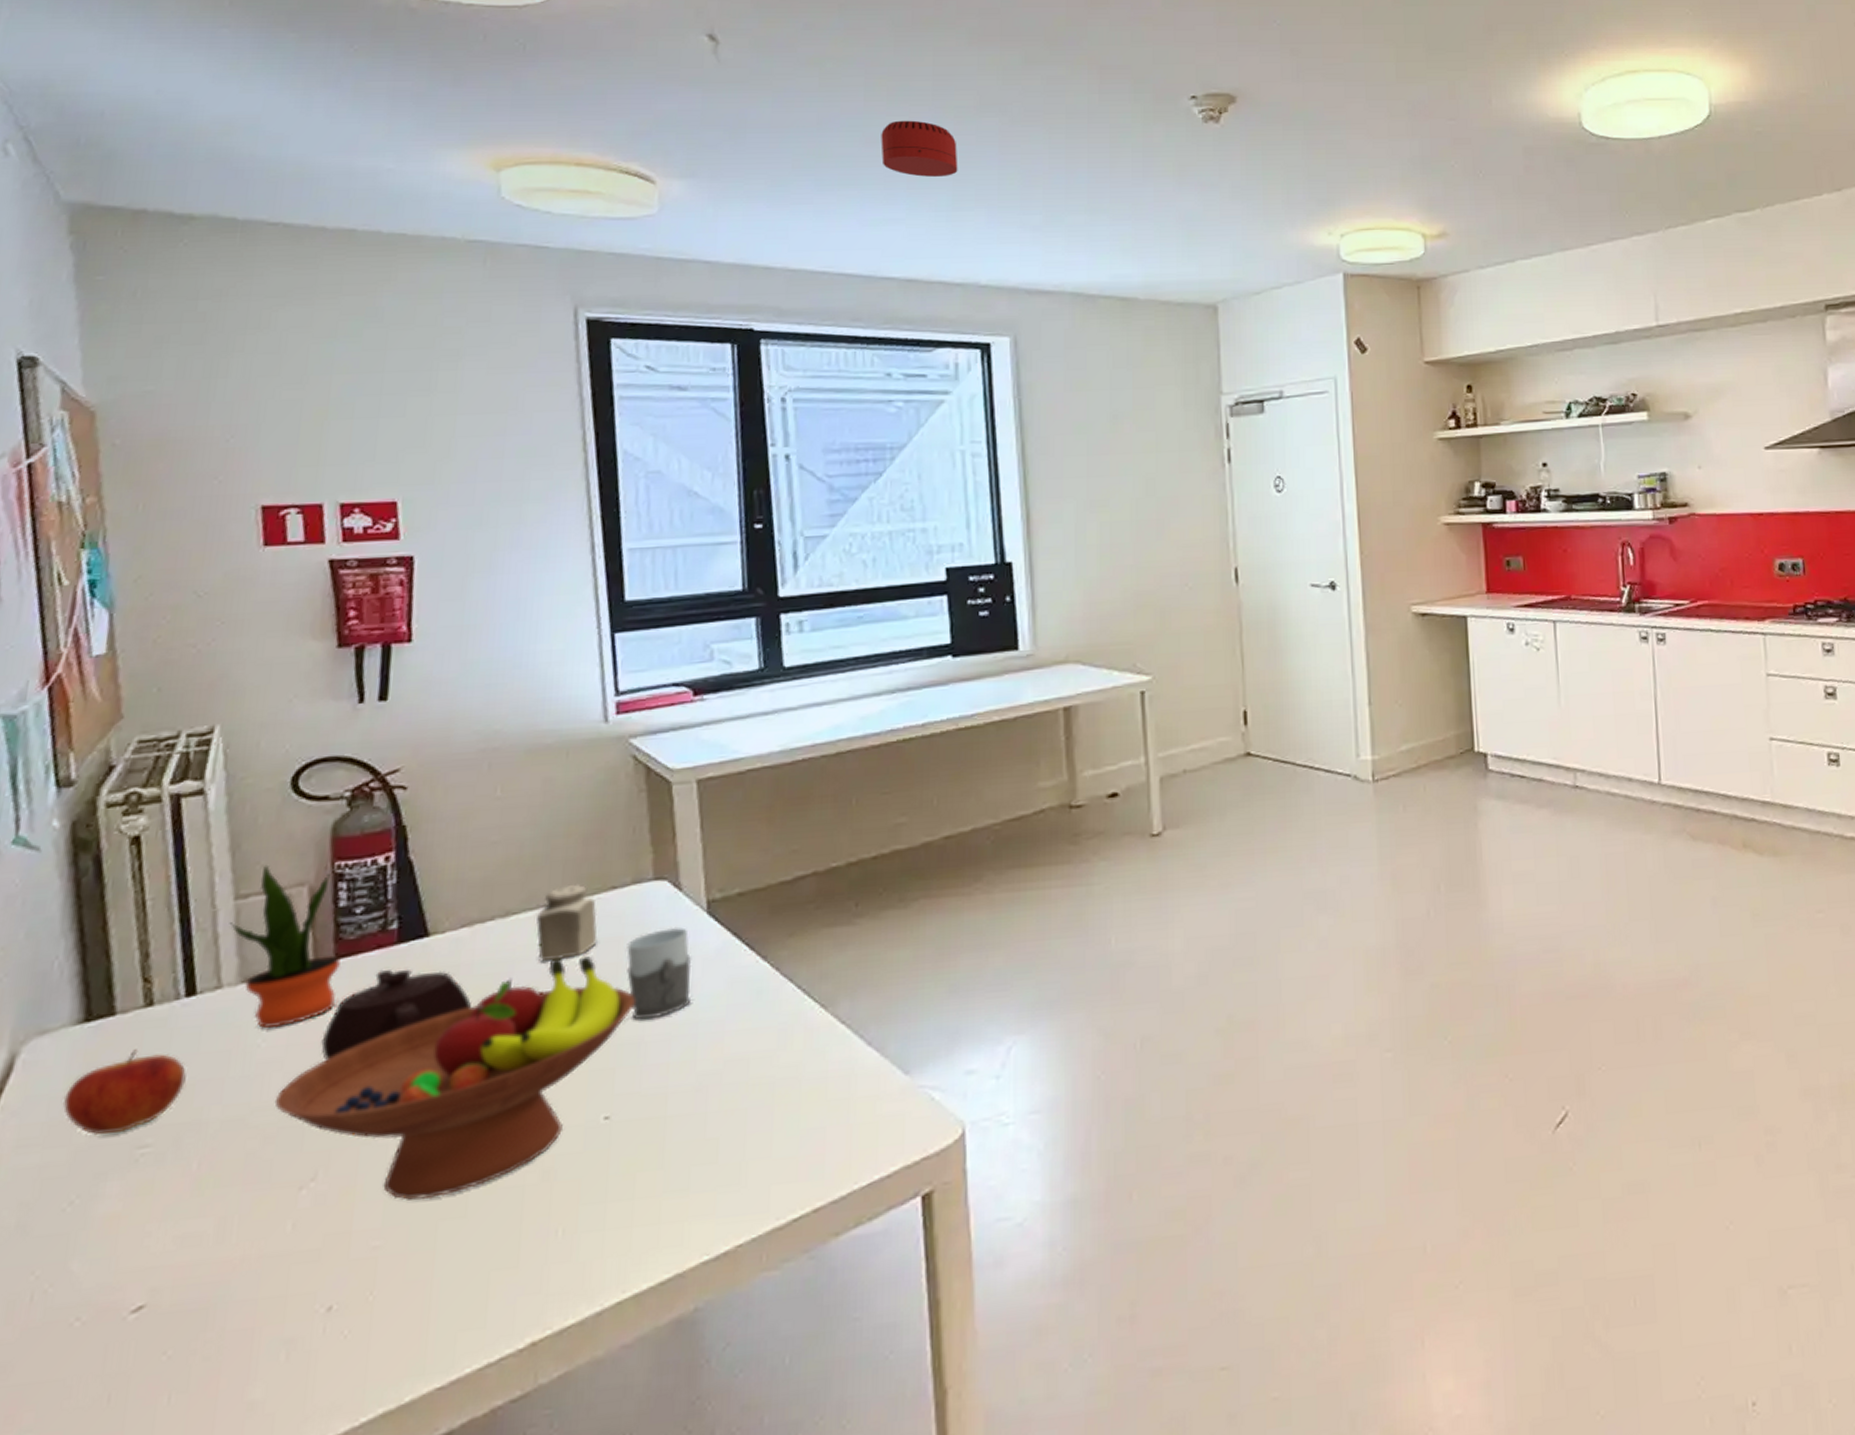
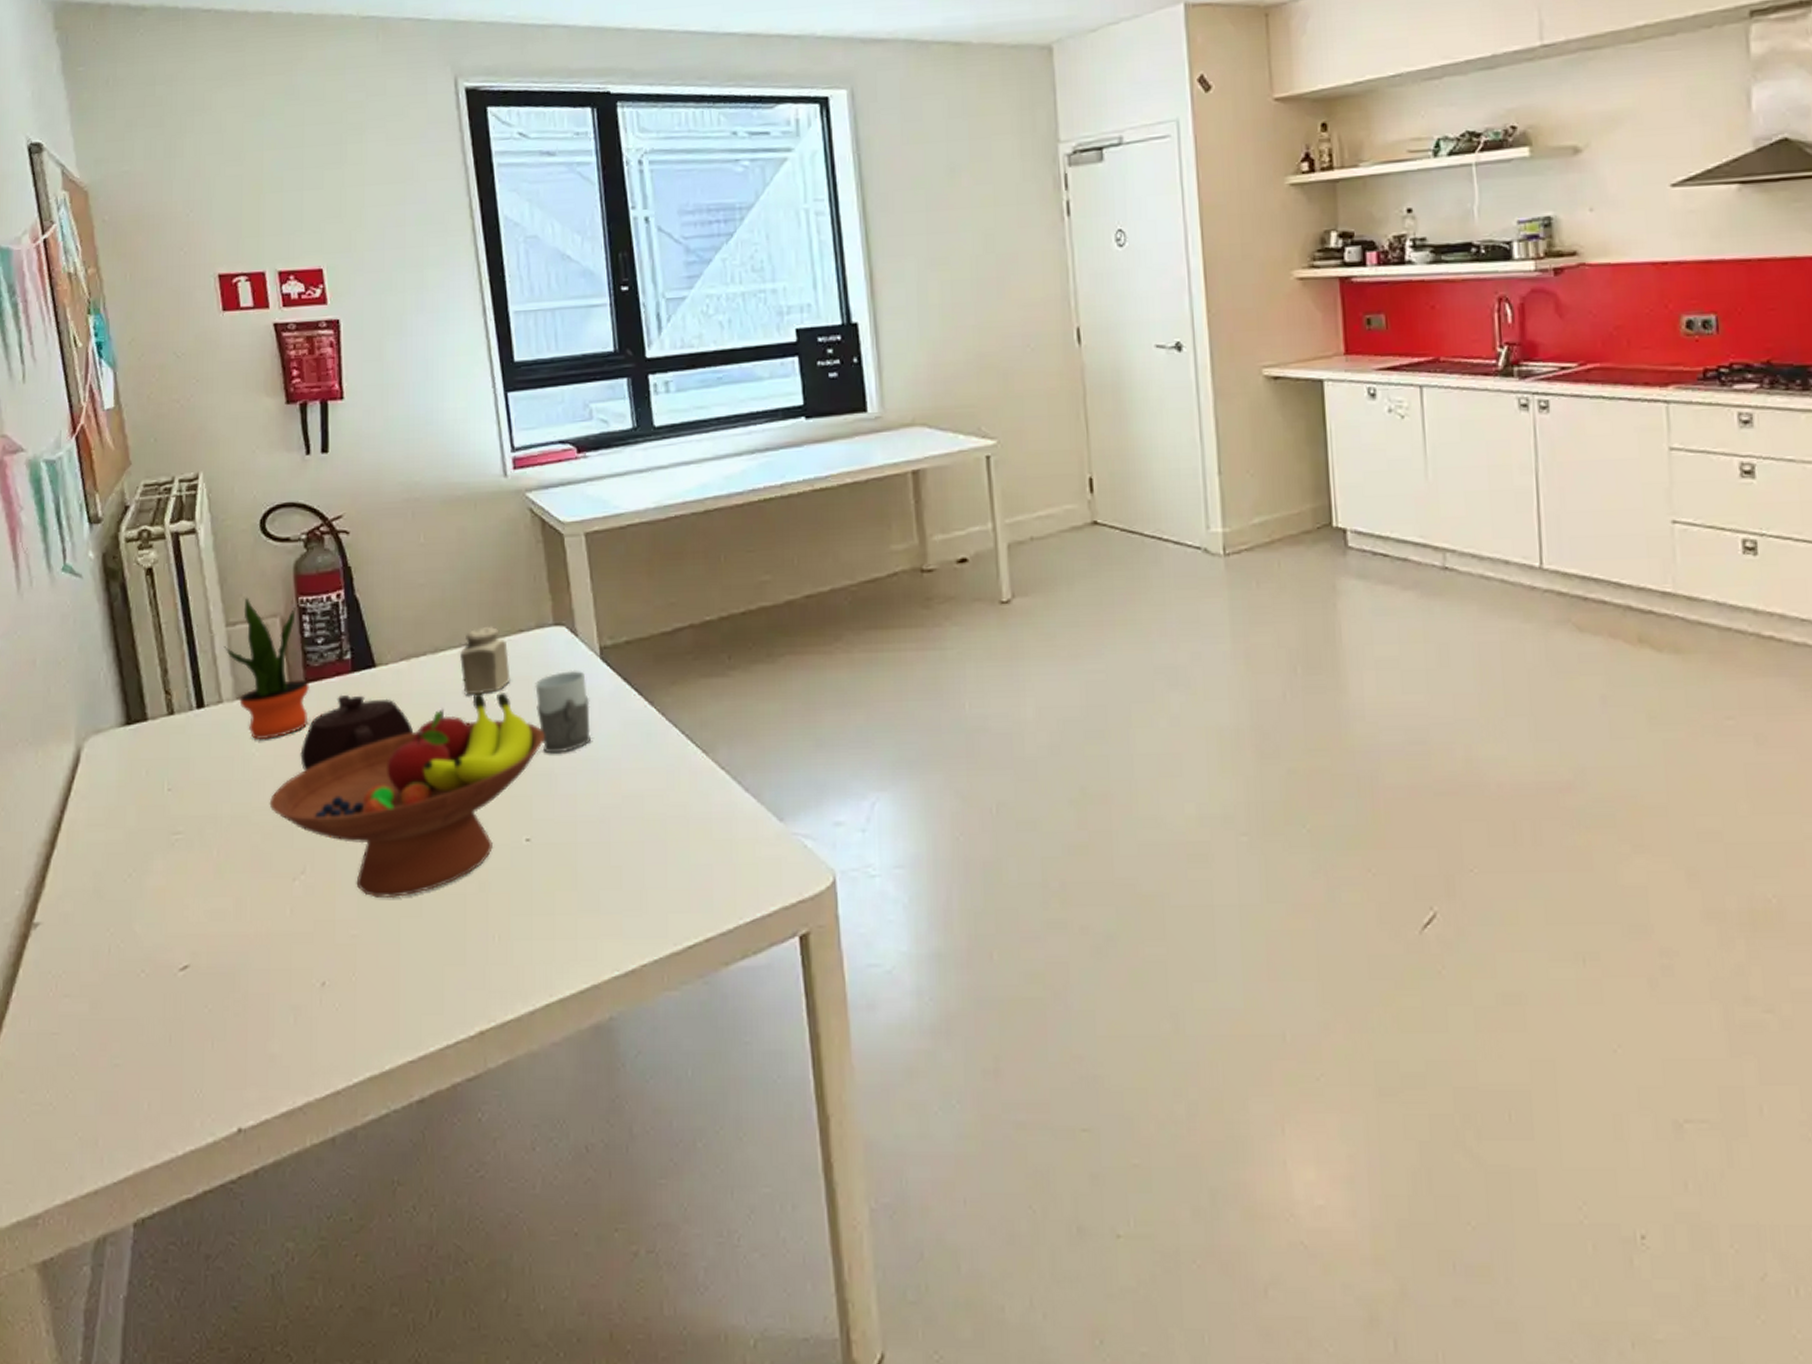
apple: present [62,1049,186,1136] -> none [116,751,203,821]

